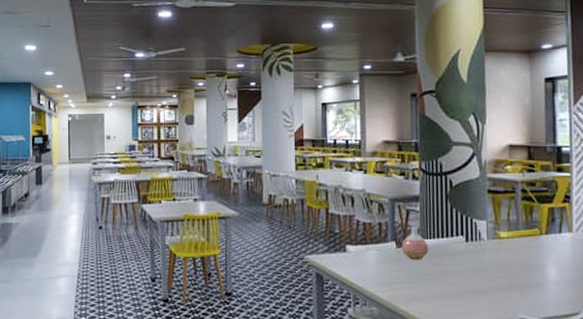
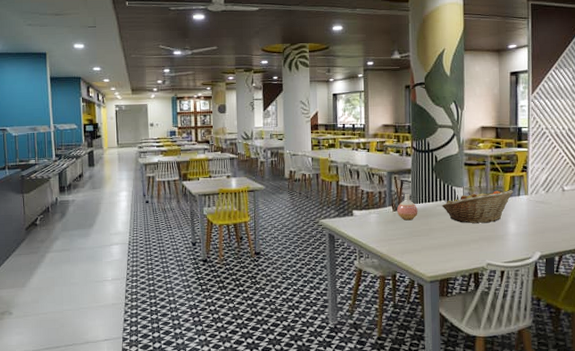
fruit basket: none [459,224,553,266] -> present [442,189,514,223]

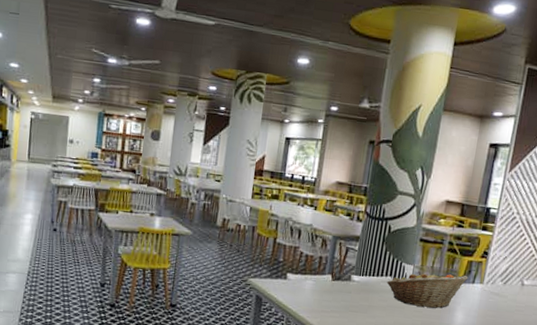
vase: present [396,194,418,221] -> none [335,263,360,294]

